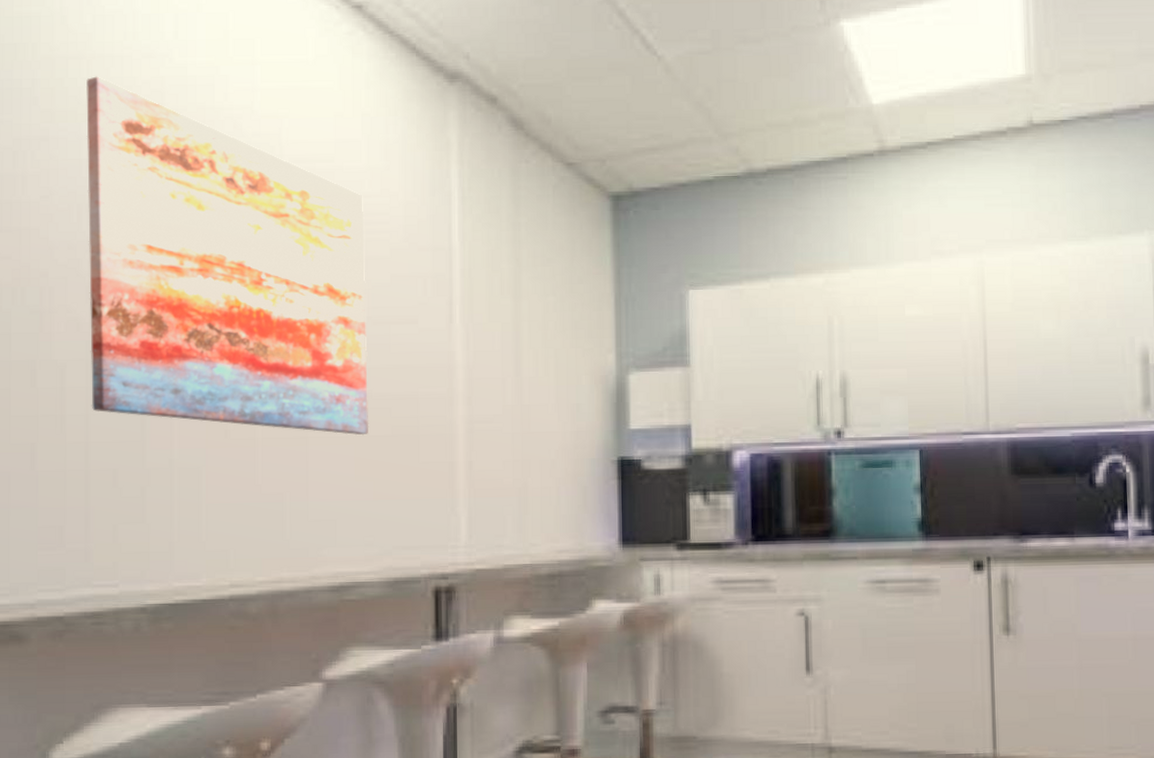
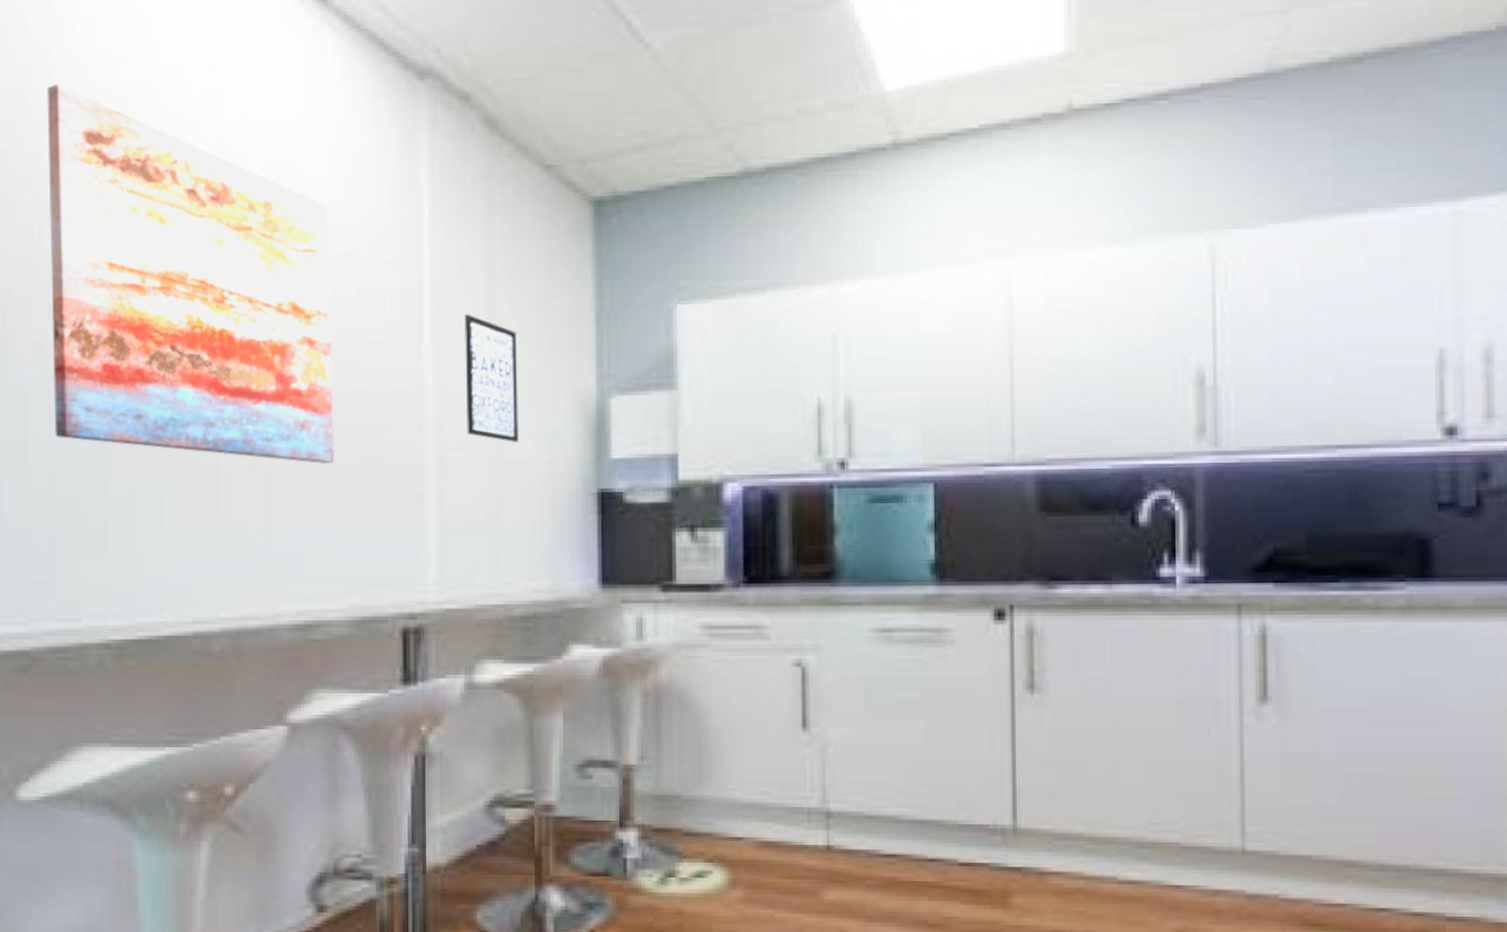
wall art: none [492,296,545,414] -> present [464,313,520,442]

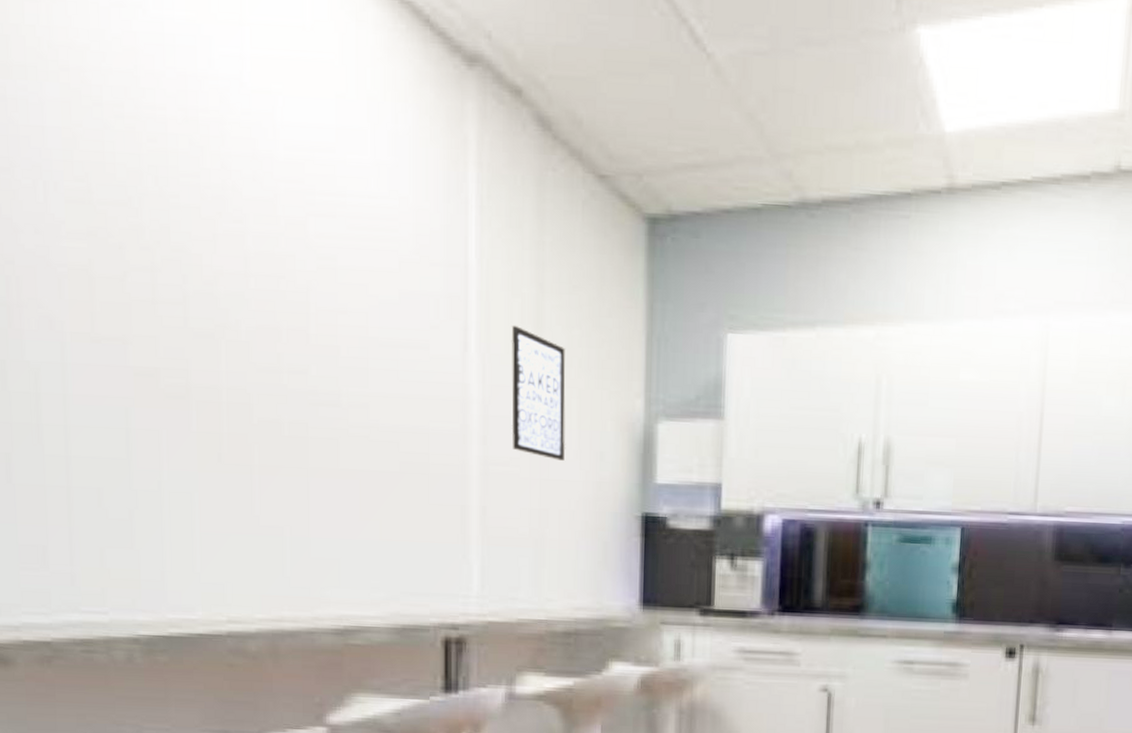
wall art: present [47,84,335,465] -> none [46,25,376,470]

